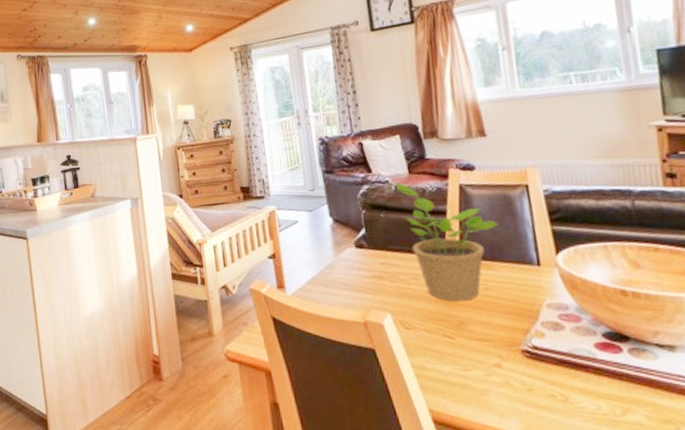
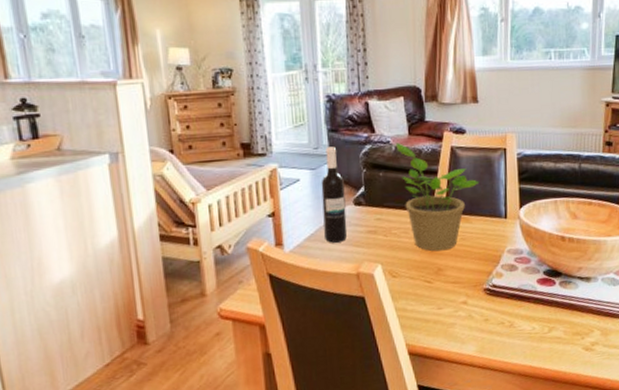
wine bottle: none [319,188,351,288] -> present [321,146,348,243]

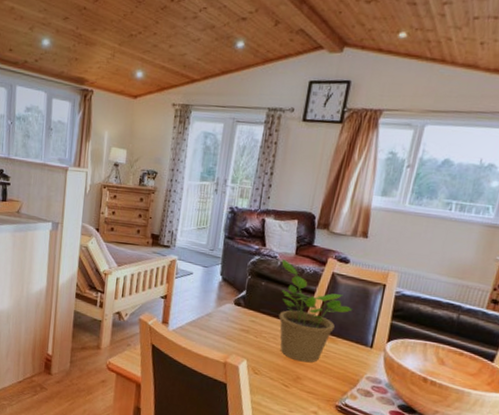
wine bottle: present [321,146,348,243] -> none [203,251,230,333]

